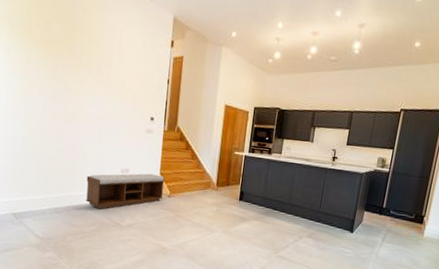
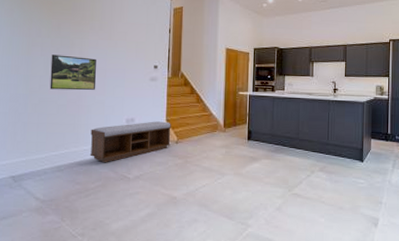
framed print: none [47,98,93,137] -> present [50,54,97,91]

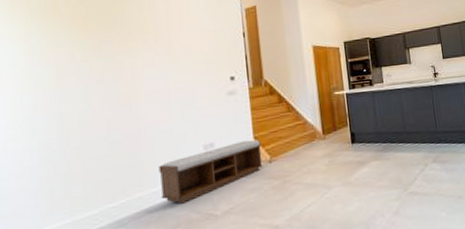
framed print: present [50,54,97,91] -> none [92,79,159,126]

